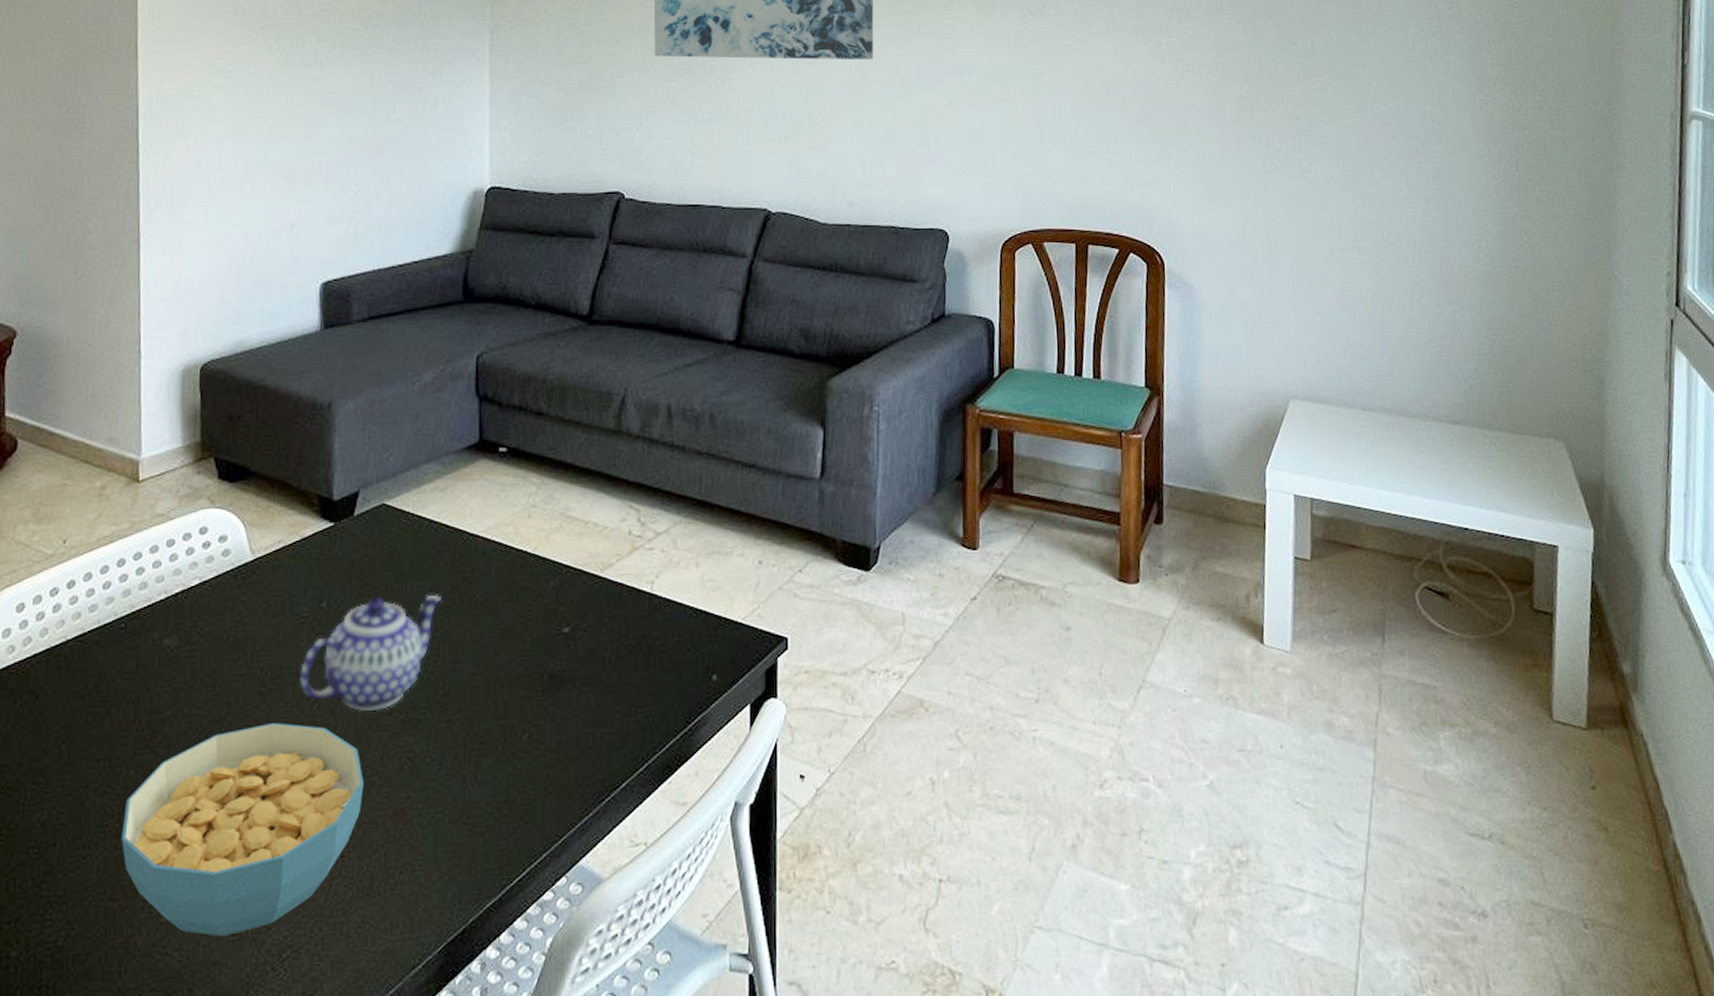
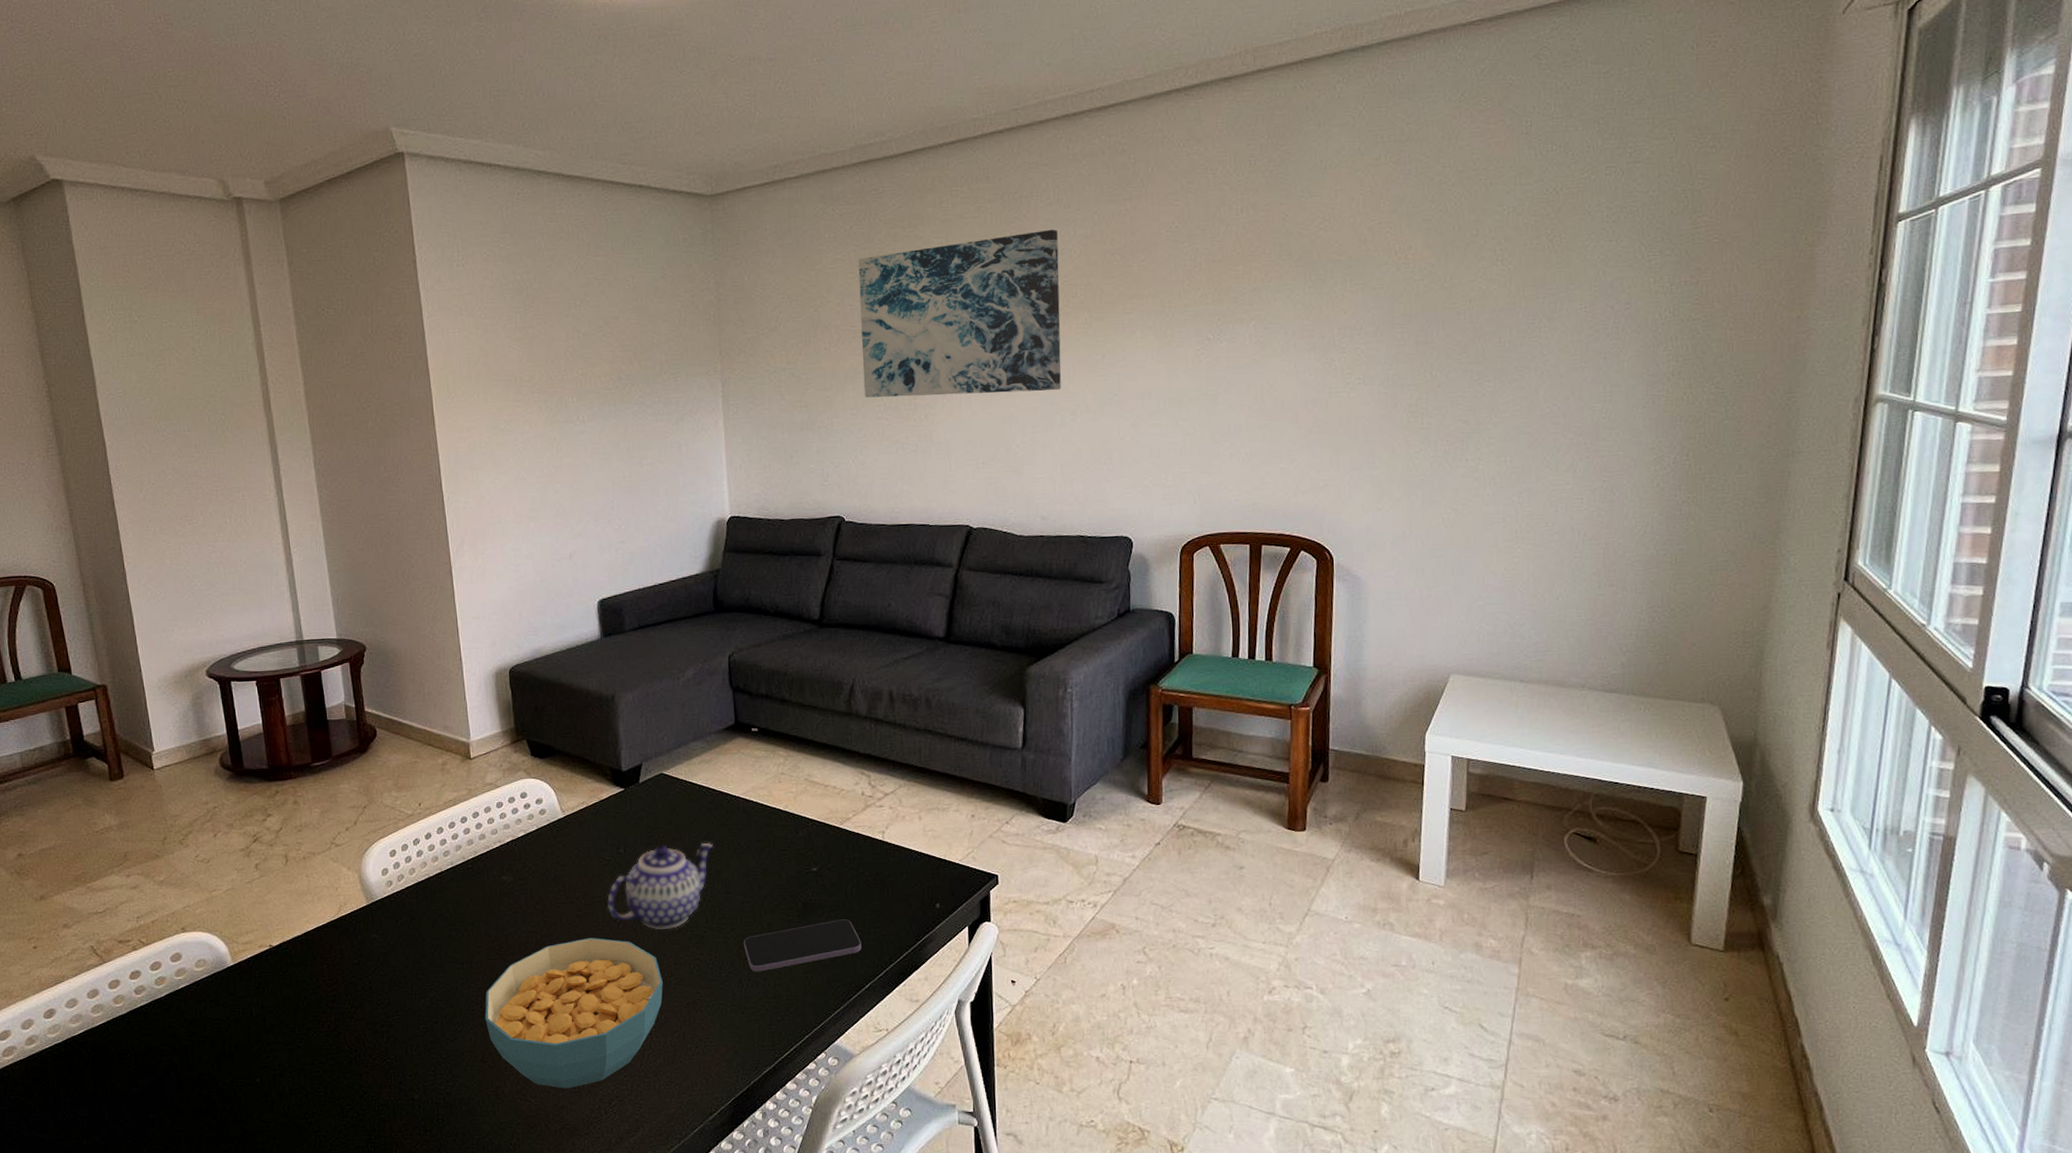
smartphone: none [472,696,619,768] -> present [744,919,862,972]

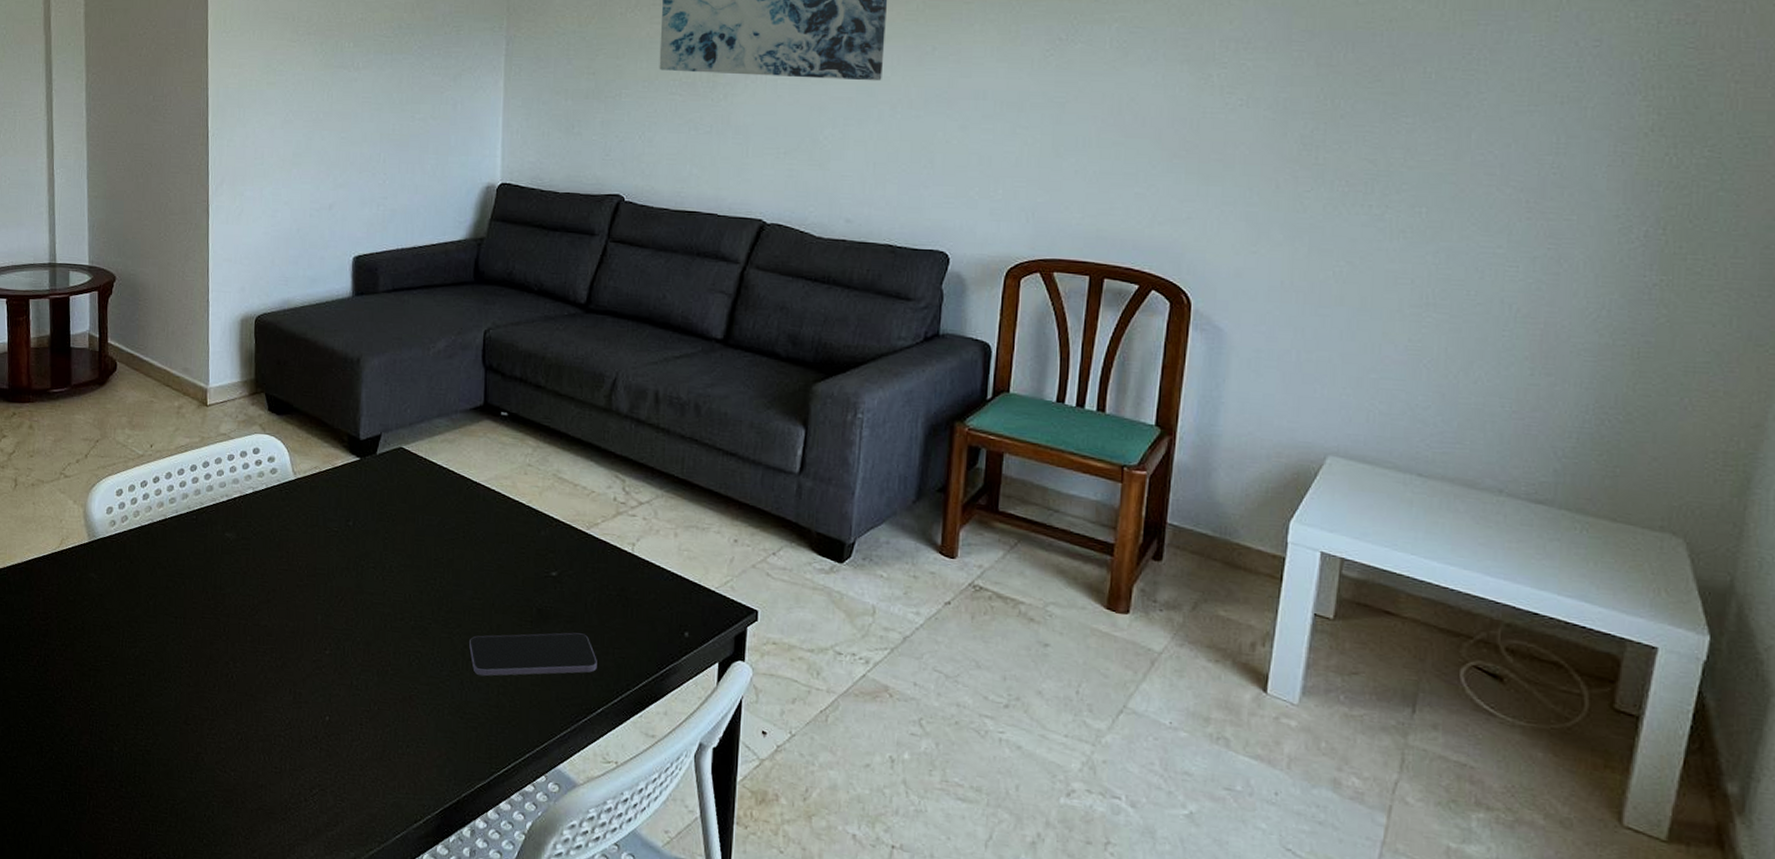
cereal bowl: present [485,938,663,1089] -> none [193,610,379,768]
teapot: present [607,842,713,930] -> none [330,523,447,615]

